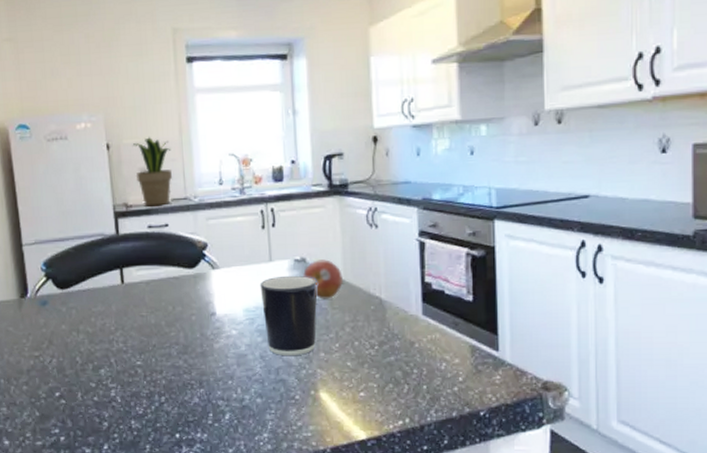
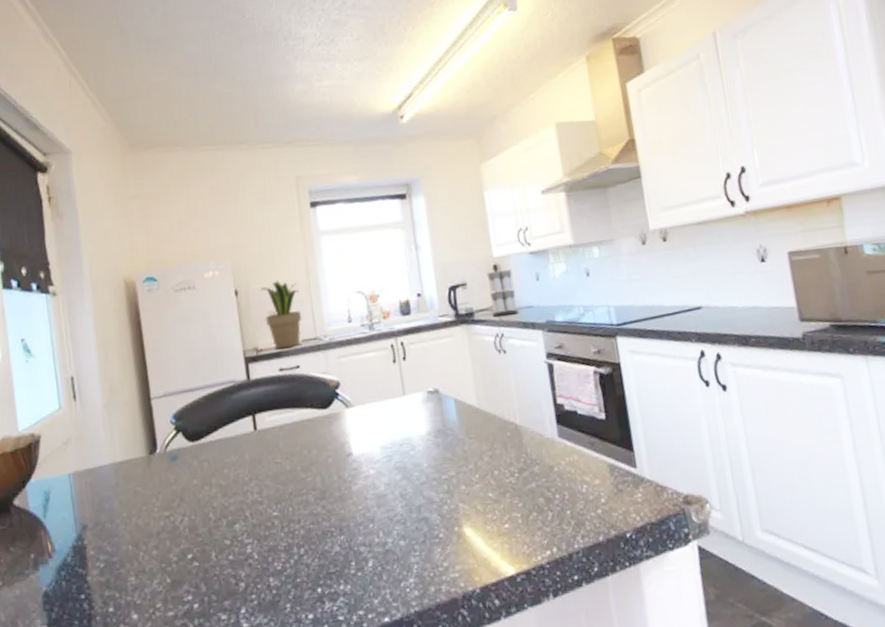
mug: present [260,275,318,356] -> none [395,407,456,493]
fruit: present [303,259,344,299] -> none [437,388,478,430]
spice rack: none [365,135,395,190] -> present [486,264,519,317]

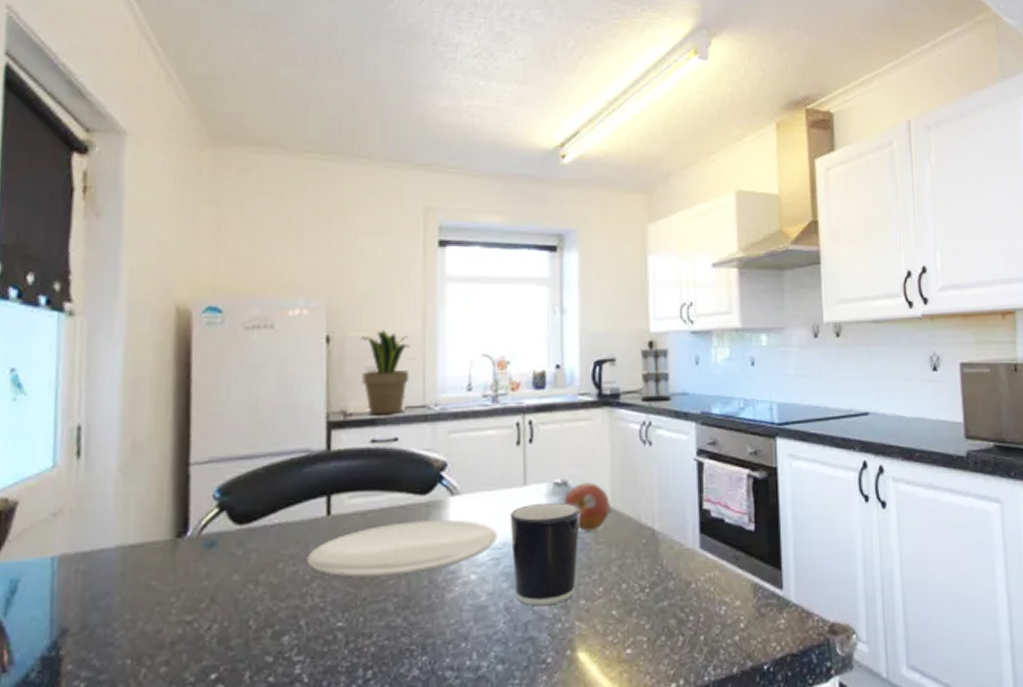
plate: none [244,427,388,478] -> present [307,519,498,579]
mug: none [395,407,456,493] -> present [510,502,580,606]
fruit: none [437,388,478,430] -> present [564,482,612,532]

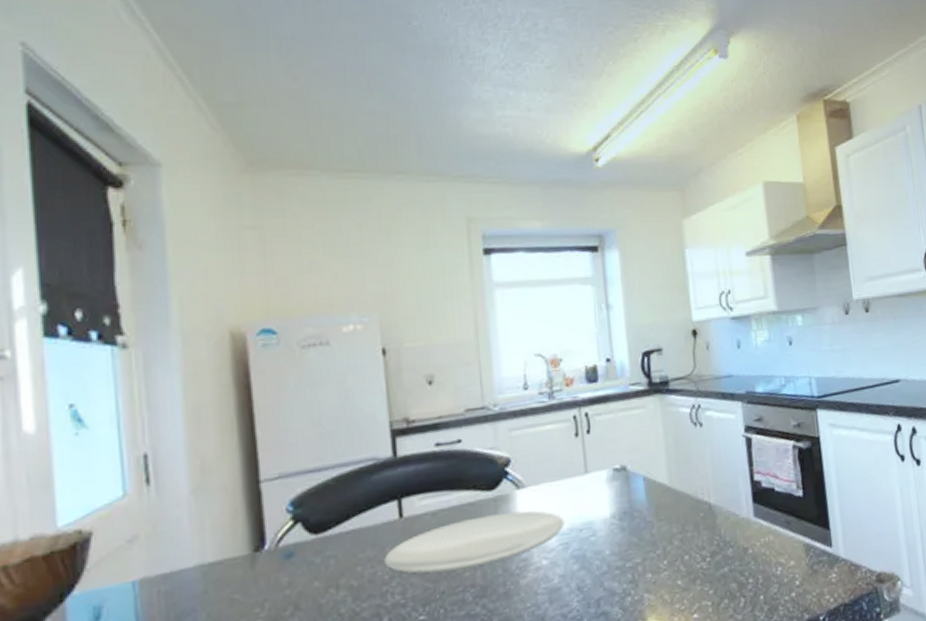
potted plant: present [362,330,411,415] -> none [417,339,466,421]
mug: present [510,502,580,606] -> none [574,486,642,584]
fruit: present [564,482,612,532] -> none [624,465,670,511]
spice rack: present [640,340,671,401] -> none [684,329,717,386]

